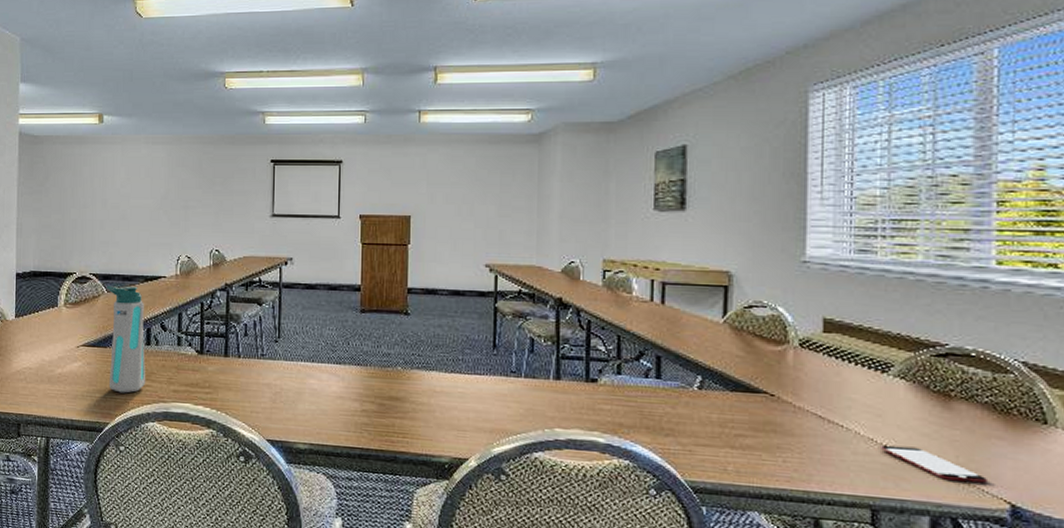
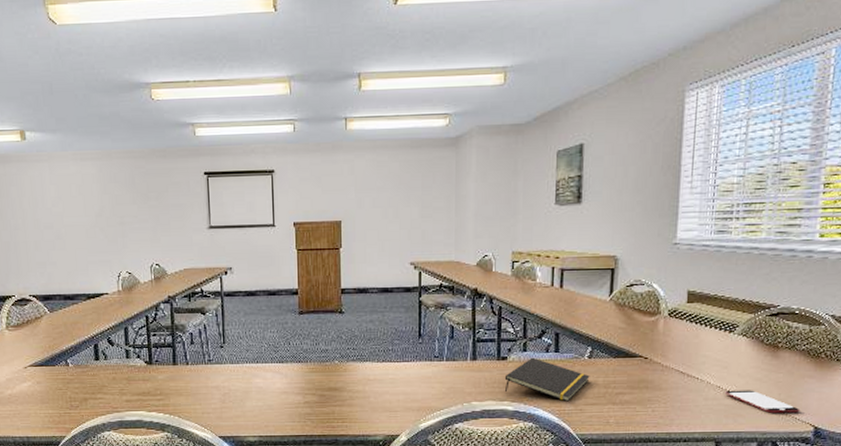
water bottle: present [106,286,146,393] -> none [48,304,99,407]
notepad: none [594,382,701,440] -> present [504,357,590,402]

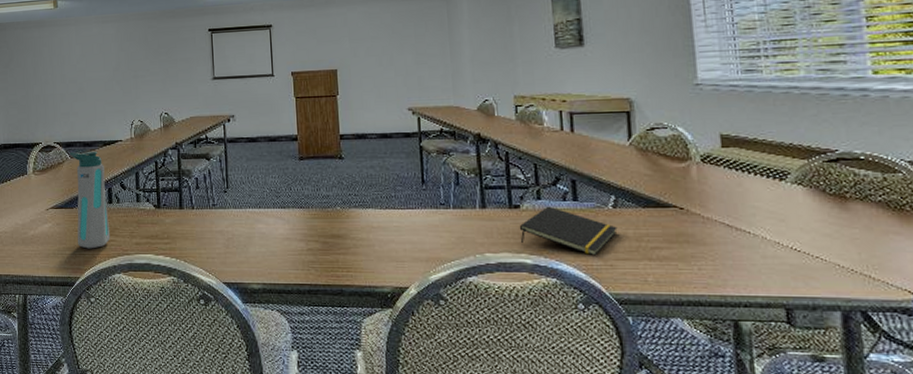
water bottle: none [48,304,99,407] -> present [69,151,111,249]
smartphone: present [724,390,800,413] -> none [786,247,892,276]

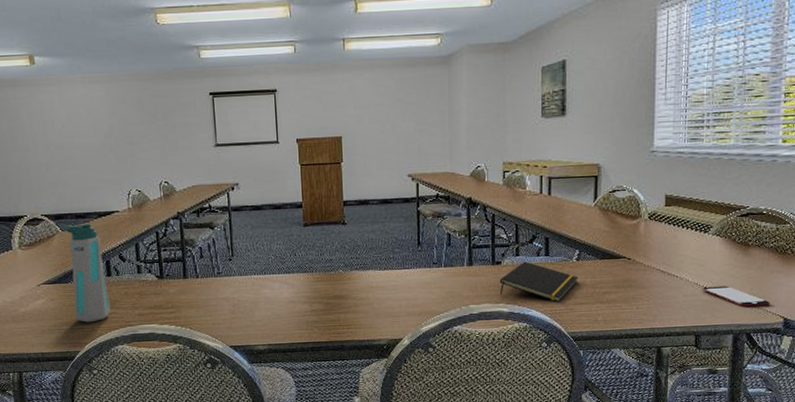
smartphone: none [786,247,892,276] -> present [701,285,771,307]

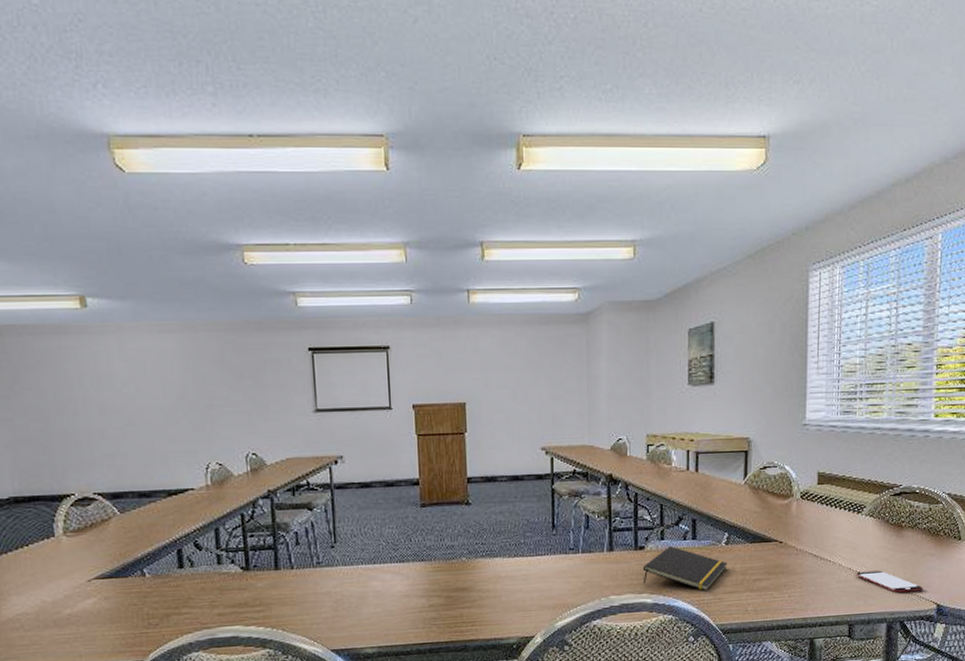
water bottle: present [59,222,111,323] -> none [117,502,184,626]

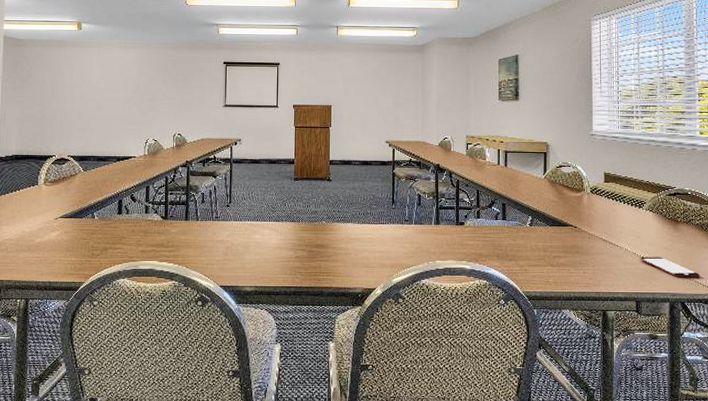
notepad: present [642,545,728,591] -> none [462,223,532,263]

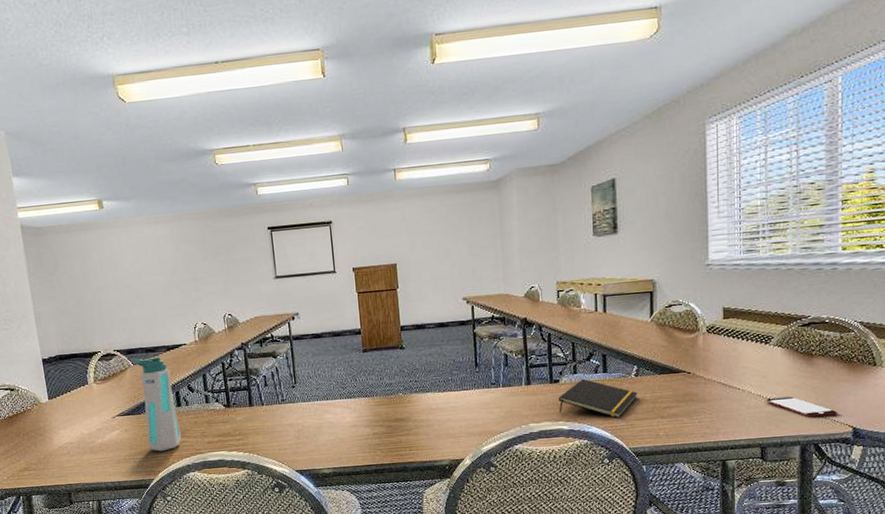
water bottle: none [82,165,118,256] -> present [131,356,182,452]
notepad: none [462,223,532,263] -> present [558,378,638,419]

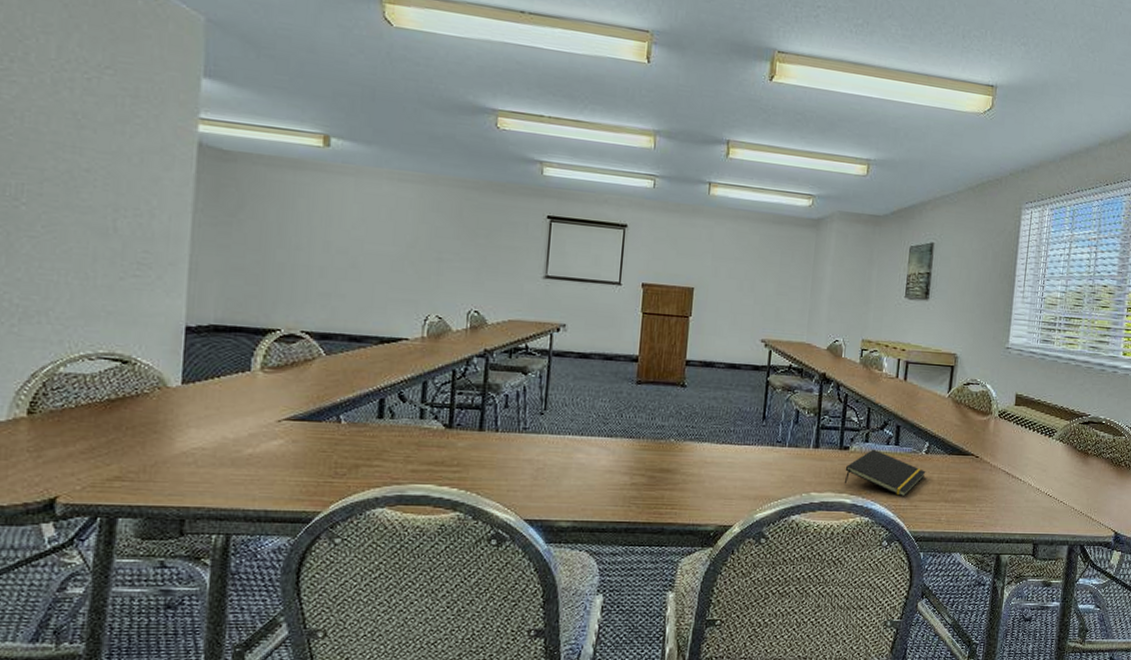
water bottle: present [131,356,182,452] -> none [322,347,377,476]
smartphone: present [765,396,838,417] -> none [1042,493,1104,518]

